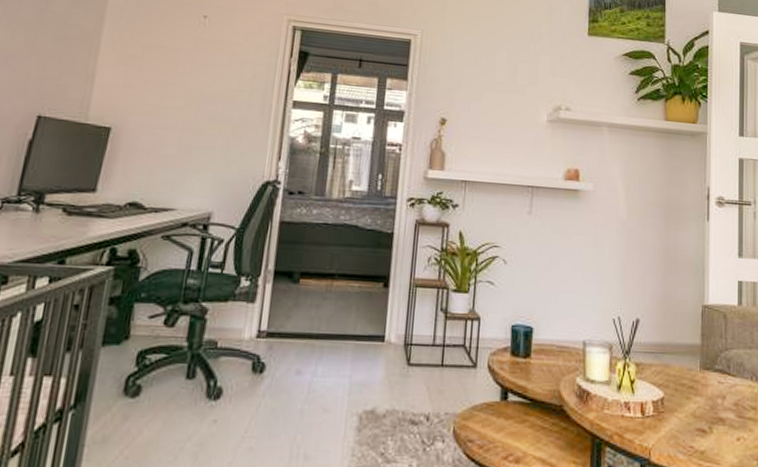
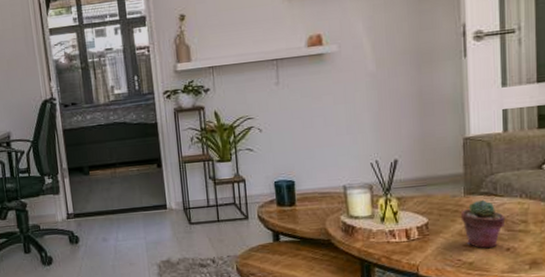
potted succulent: none [695,377,737,436] -> present [460,199,506,249]

